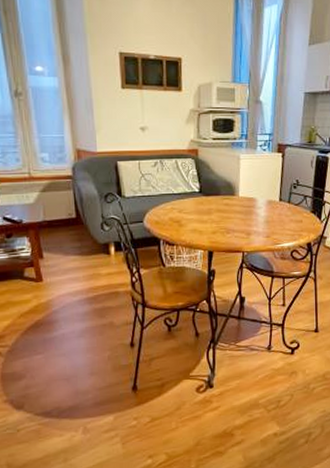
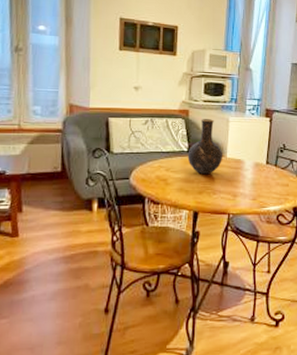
vase: none [199,157,235,215] -> present [187,119,222,175]

